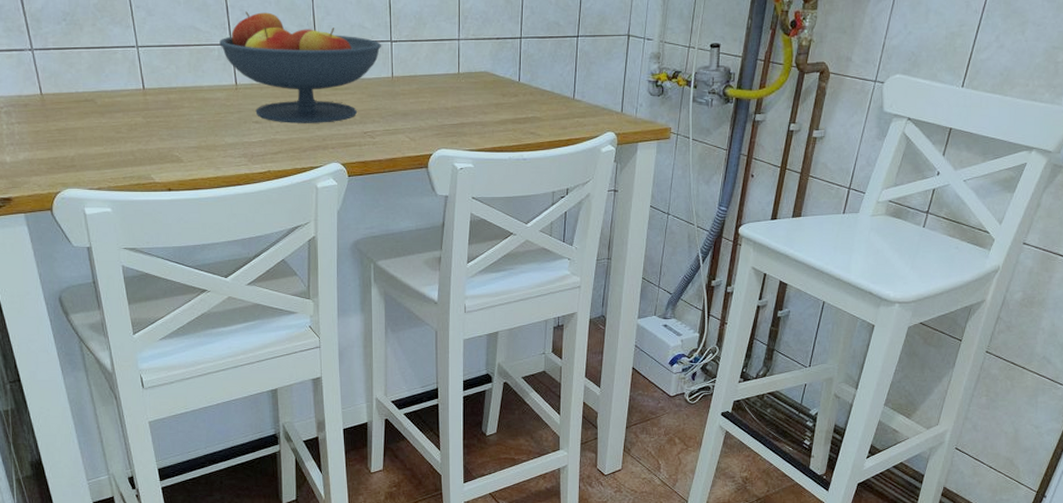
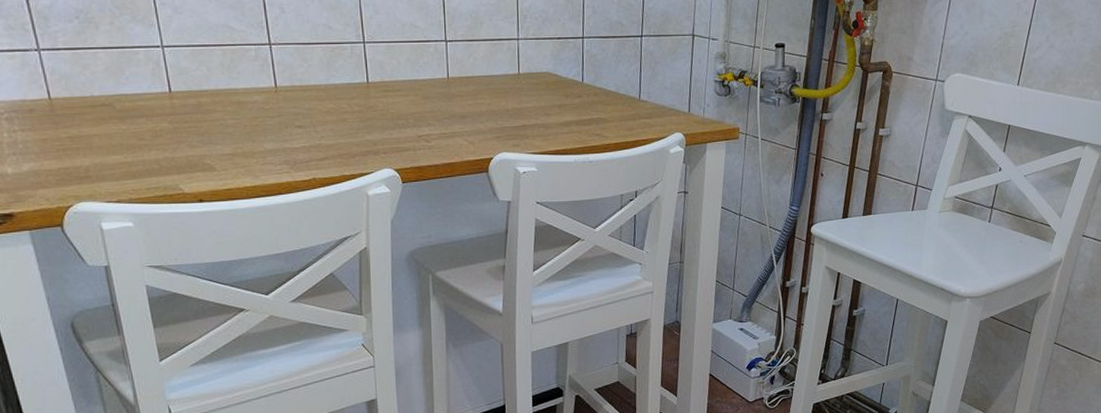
fruit bowl: present [219,11,382,123] -> none [256,9,436,128]

